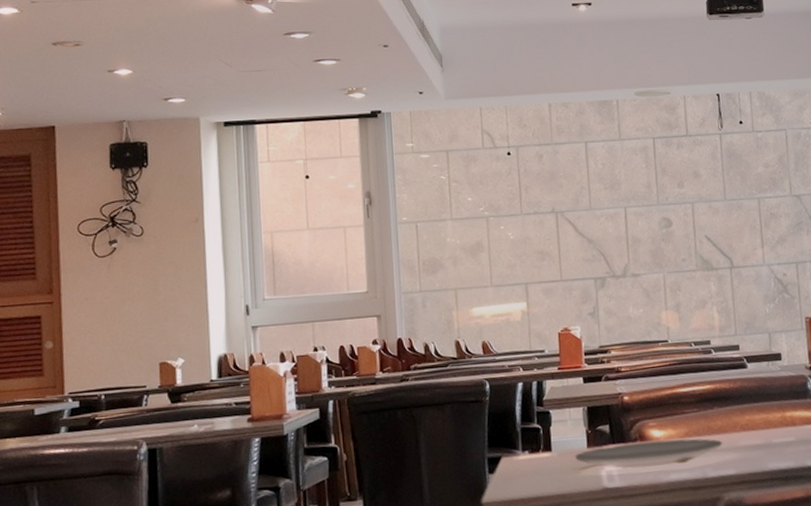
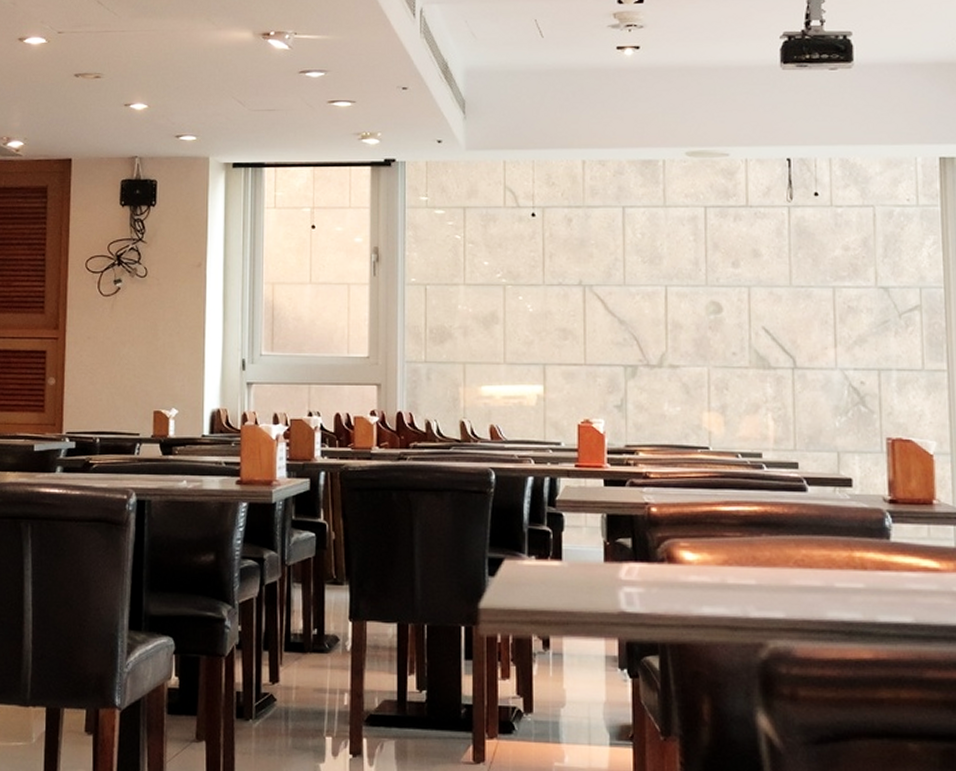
plate: present [574,438,723,469] -> none [588,563,771,596]

